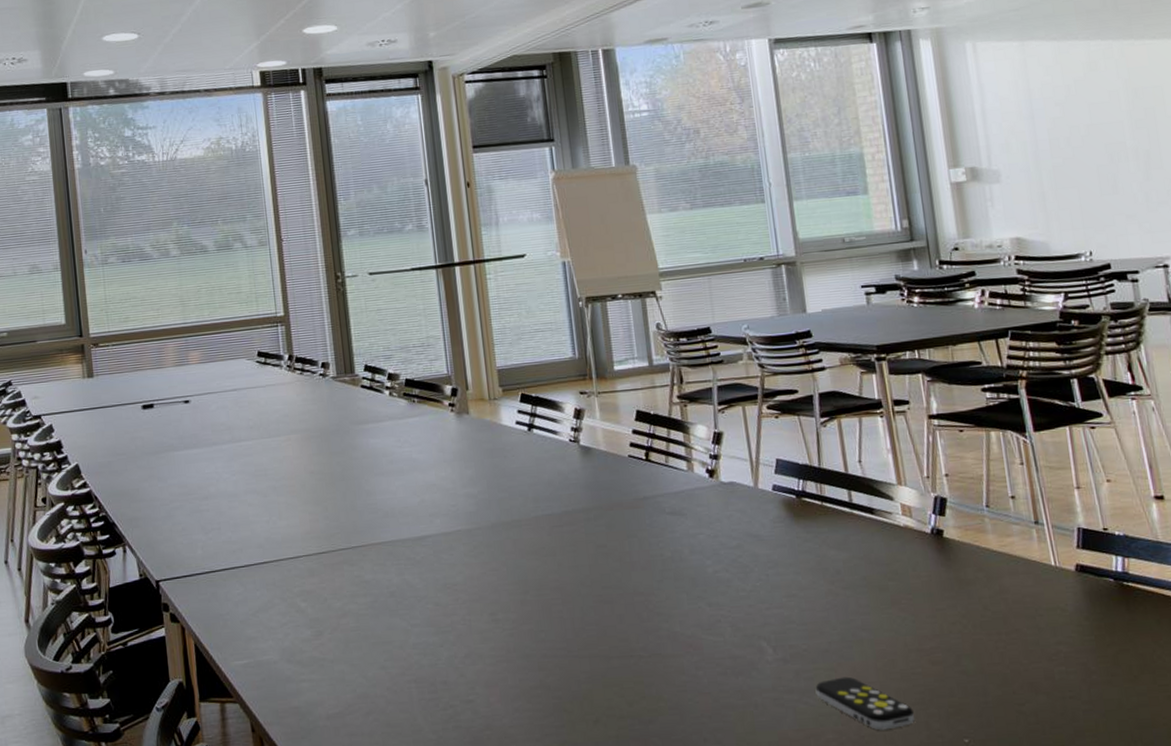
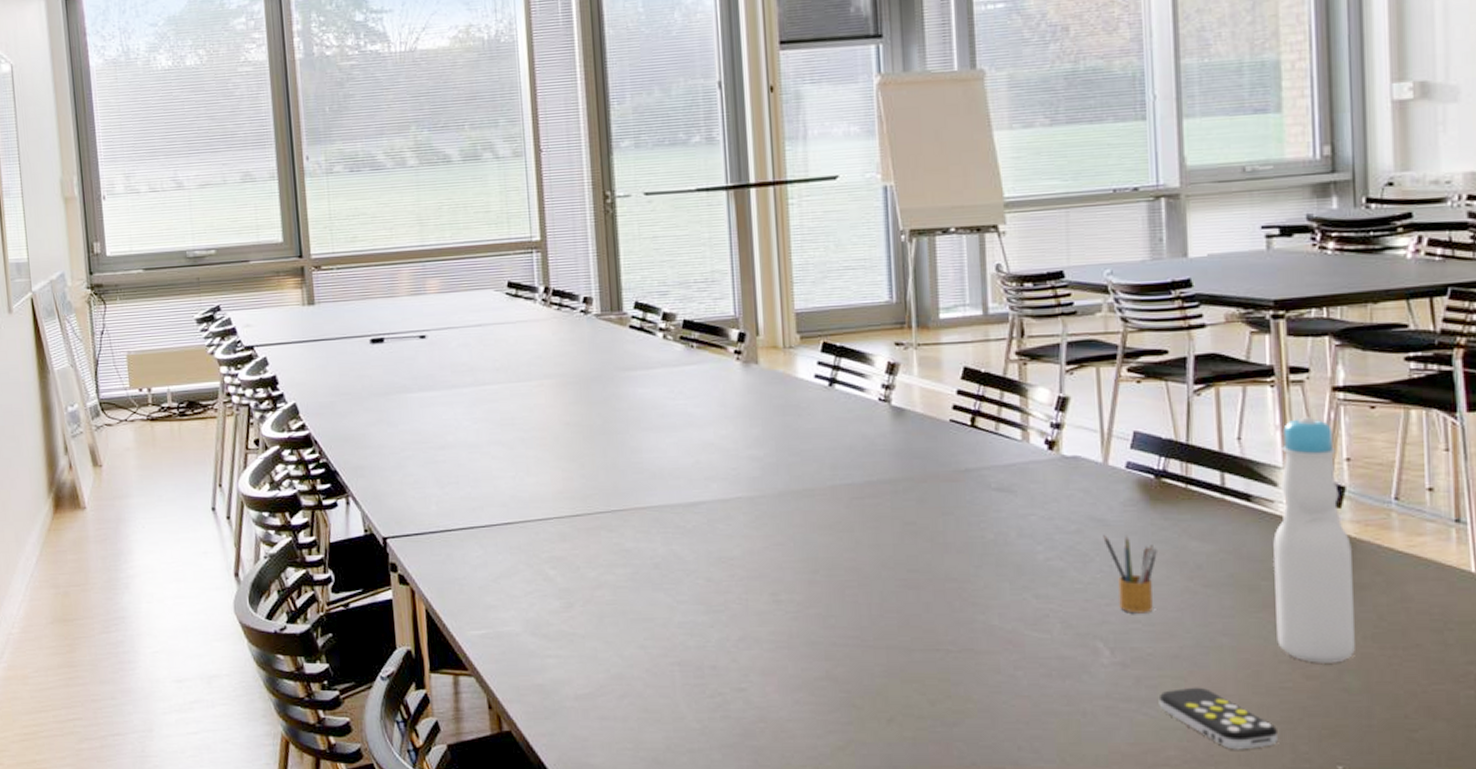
pencil box: none [759,547,805,615] -> present [1103,534,1159,614]
bottle: none [893,441,968,650] -> present [1273,417,1355,663]

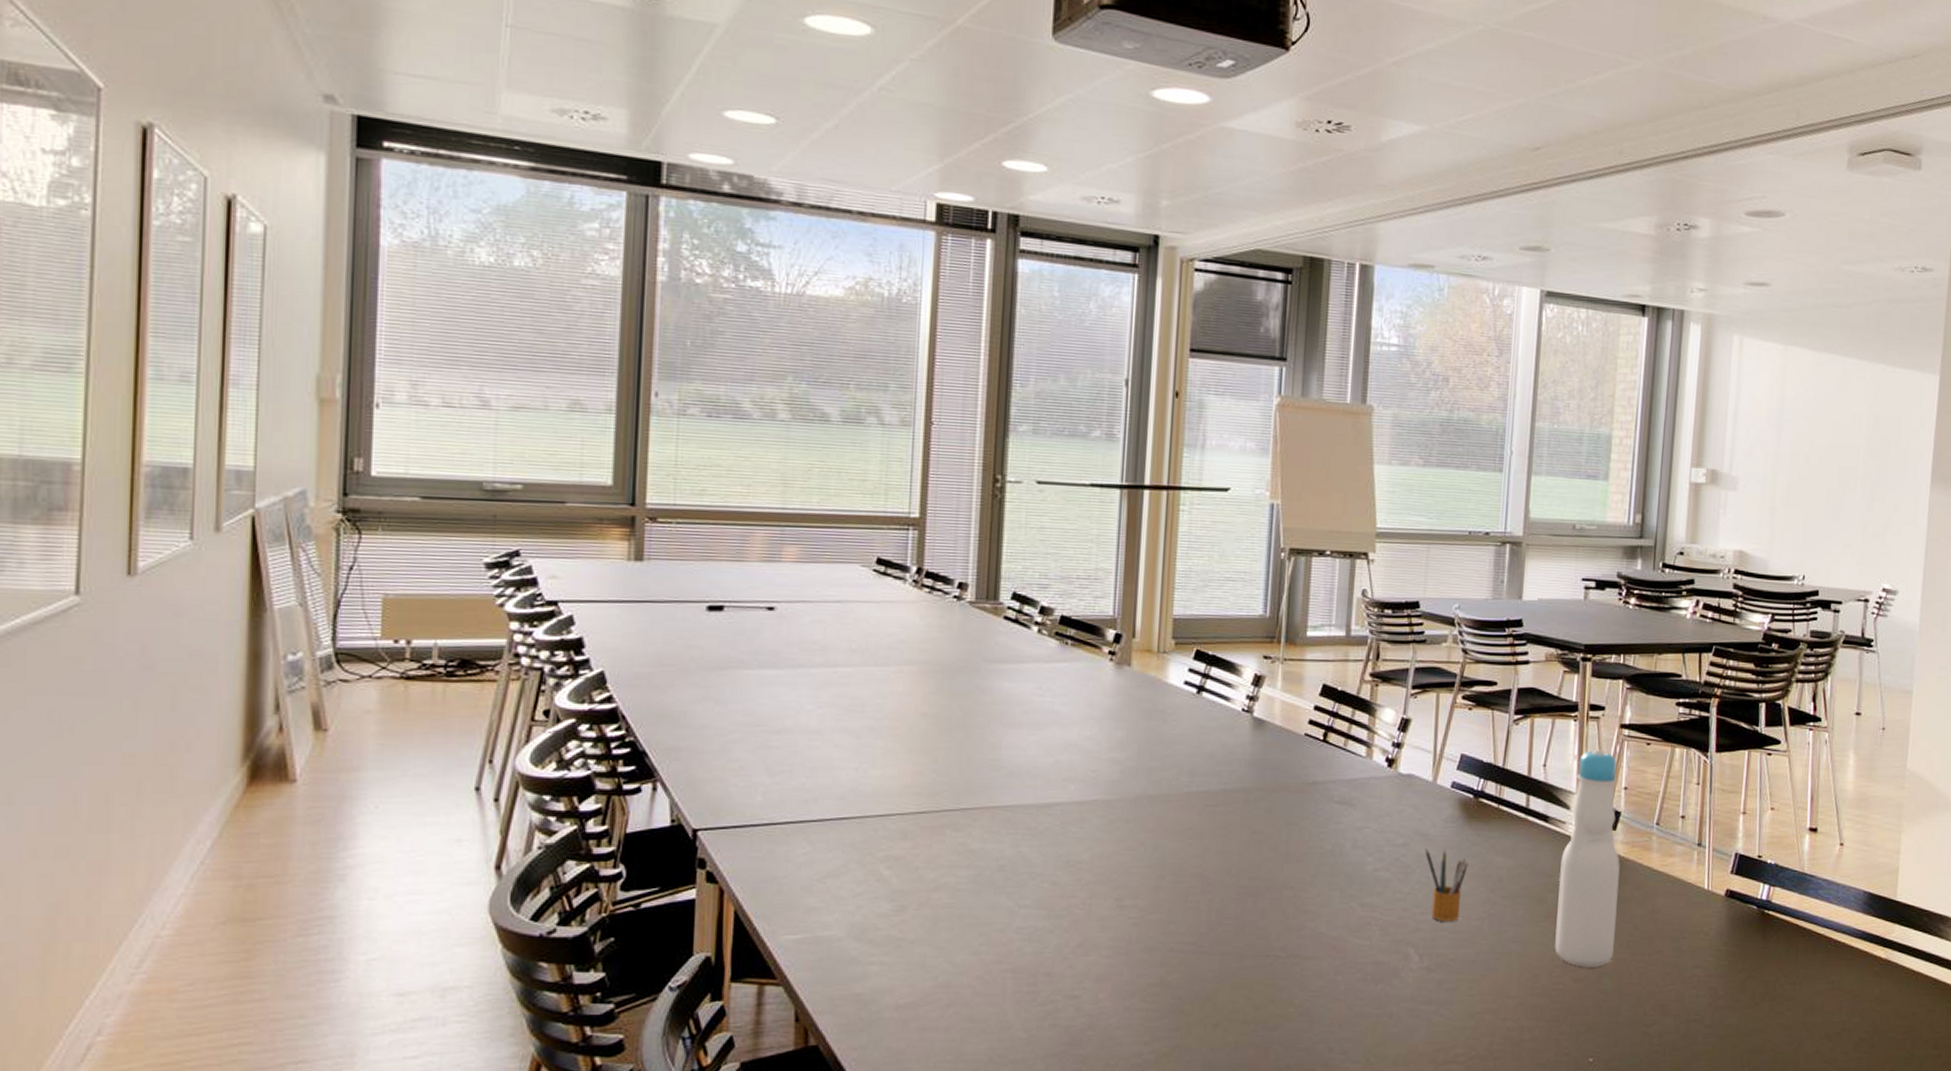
remote control: present [1158,687,1279,750] -> none [1454,989,1547,1047]

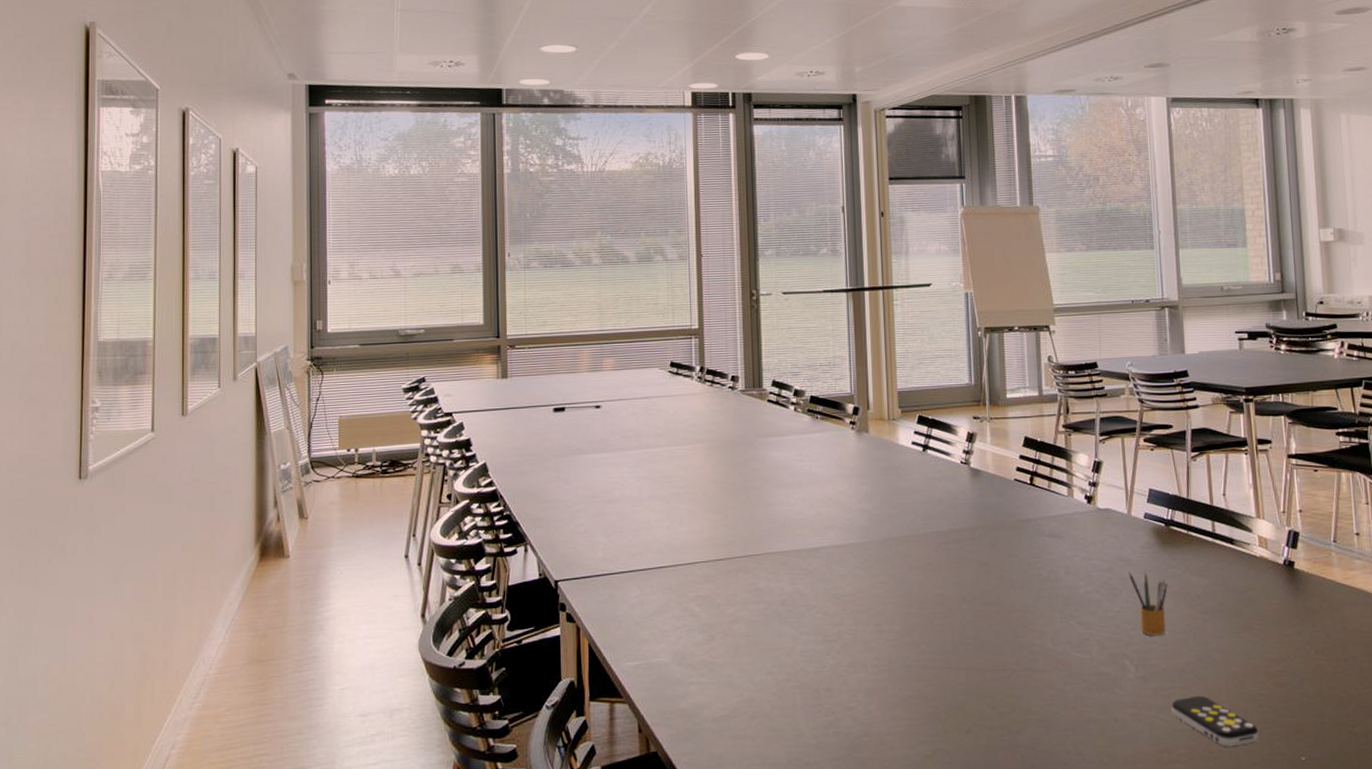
remote control: none [1454,989,1547,1047] -> present [1171,695,1259,747]
bottle: present [1555,749,1620,967] -> none [1250,478,1311,674]

